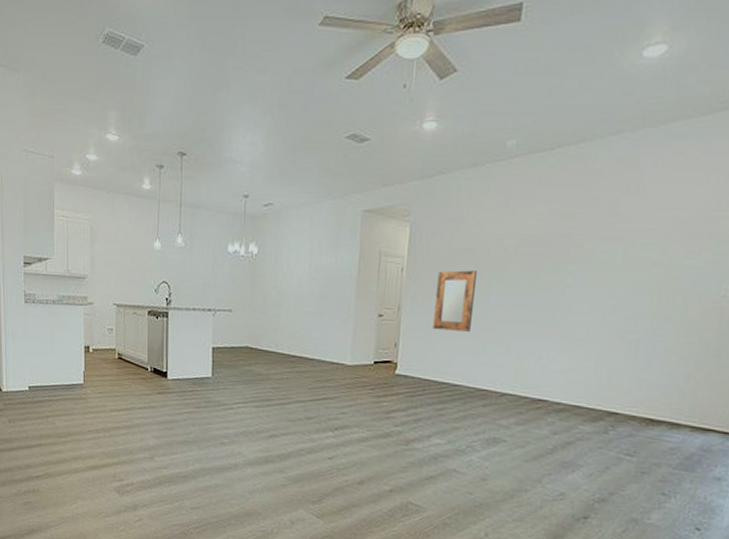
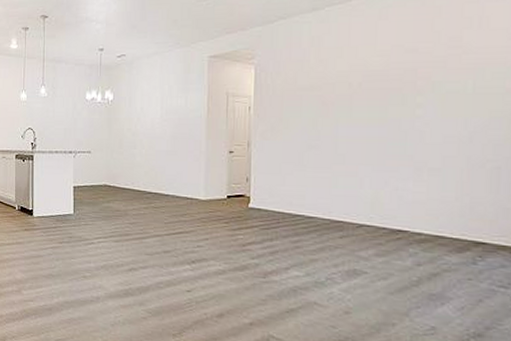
home mirror: present [433,270,478,332] -> none [283,106,325,165]

